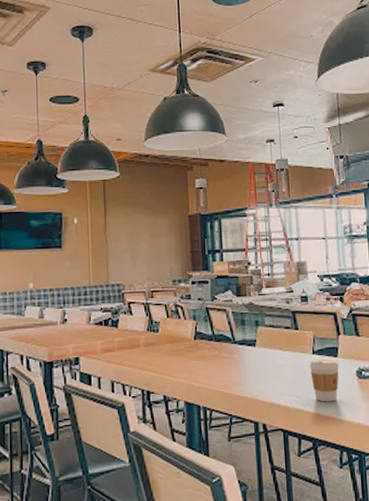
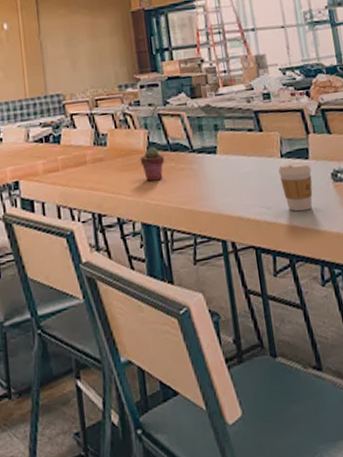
potted succulent: none [187,336,209,366] -> present [140,146,165,182]

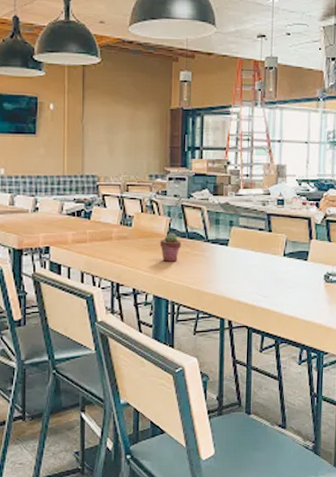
coffee cup: present [277,162,313,212] -> none [279,261,309,303]

